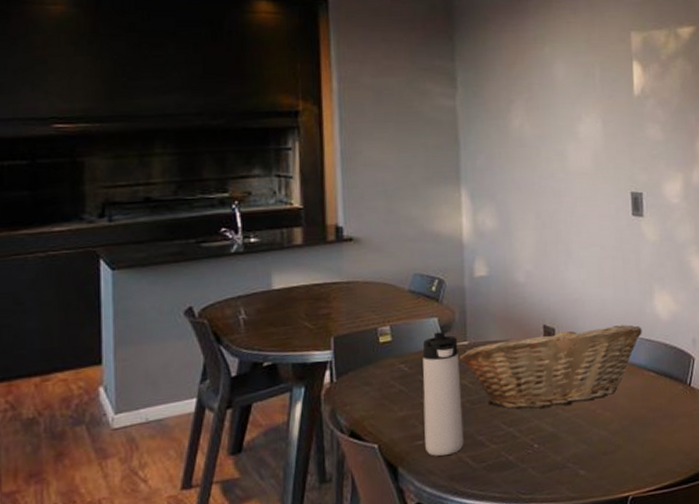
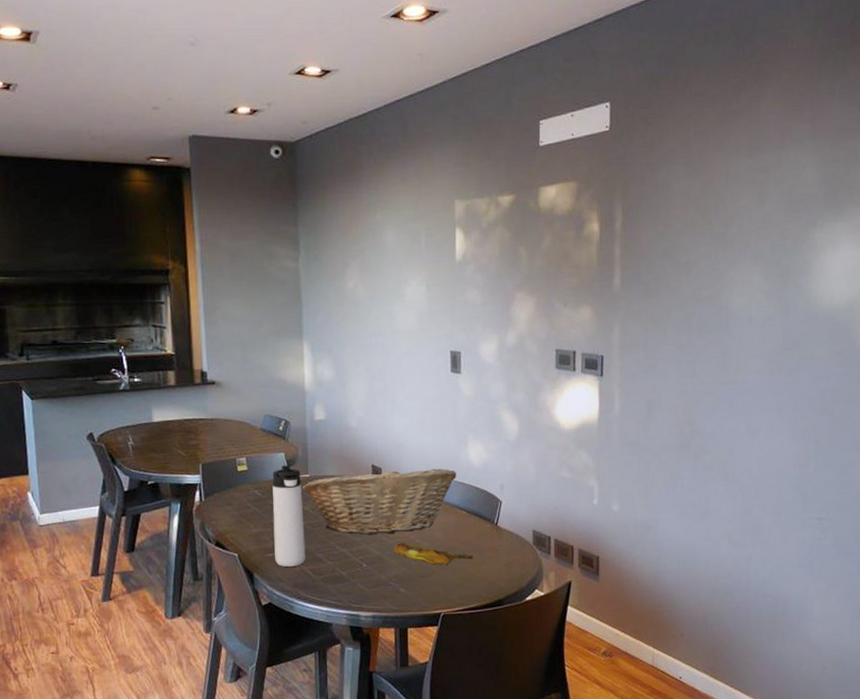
banana: none [571,413,665,439] -> present [394,542,473,566]

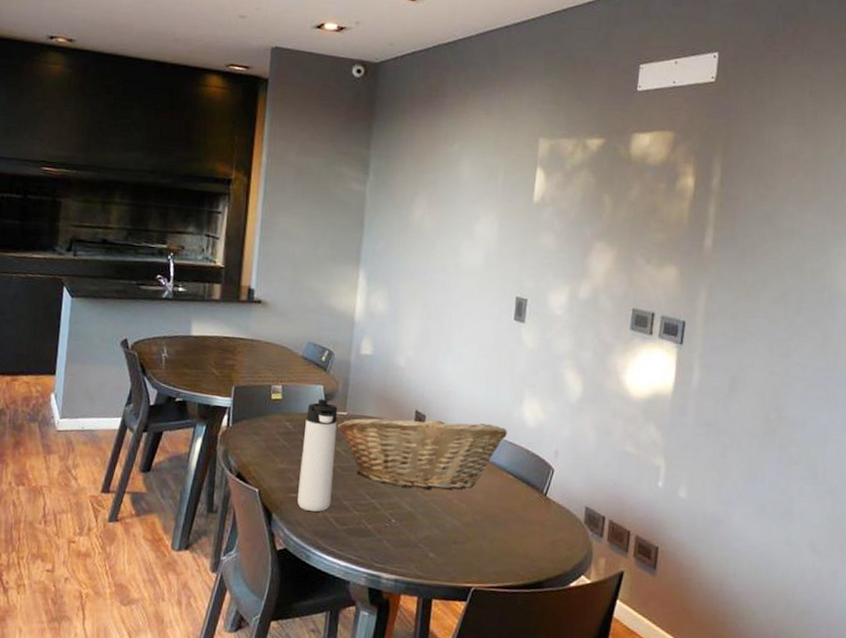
banana: present [394,542,473,566] -> none [428,500,516,534]

